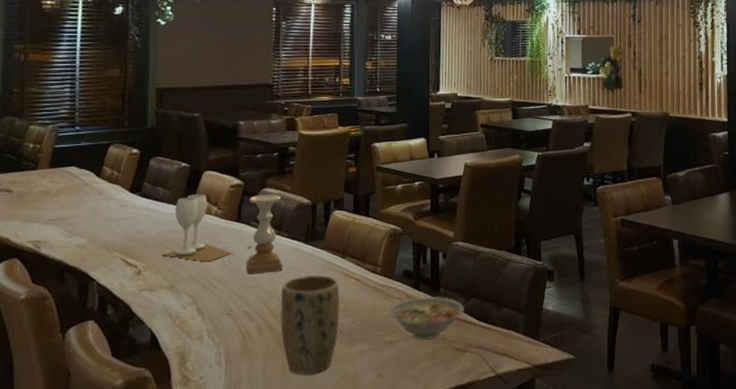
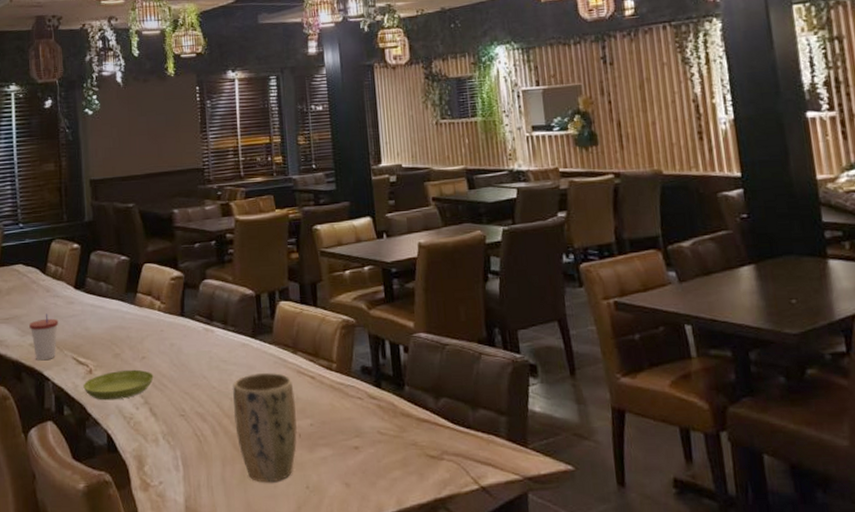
cup: none [77,216,110,262] -> present [29,313,59,361]
saucer: none [130,271,204,301] -> present [83,369,154,401]
wineglass: present [162,193,252,262] -> none [111,287,199,360]
candle holder: present [245,194,283,275] -> none [191,285,232,373]
soup bowl: present [388,296,464,340] -> none [349,395,435,445]

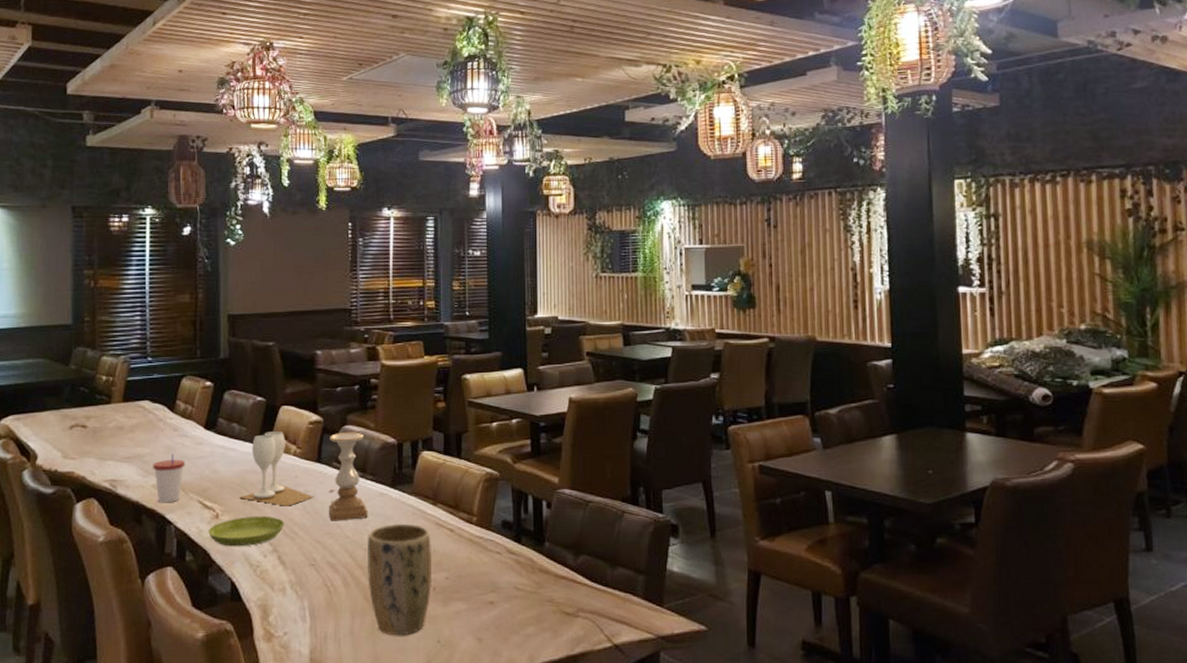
wineglass: none [111,287,199,360] -> present [240,430,335,506]
candle holder: none [191,285,232,373] -> present [328,432,368,521]

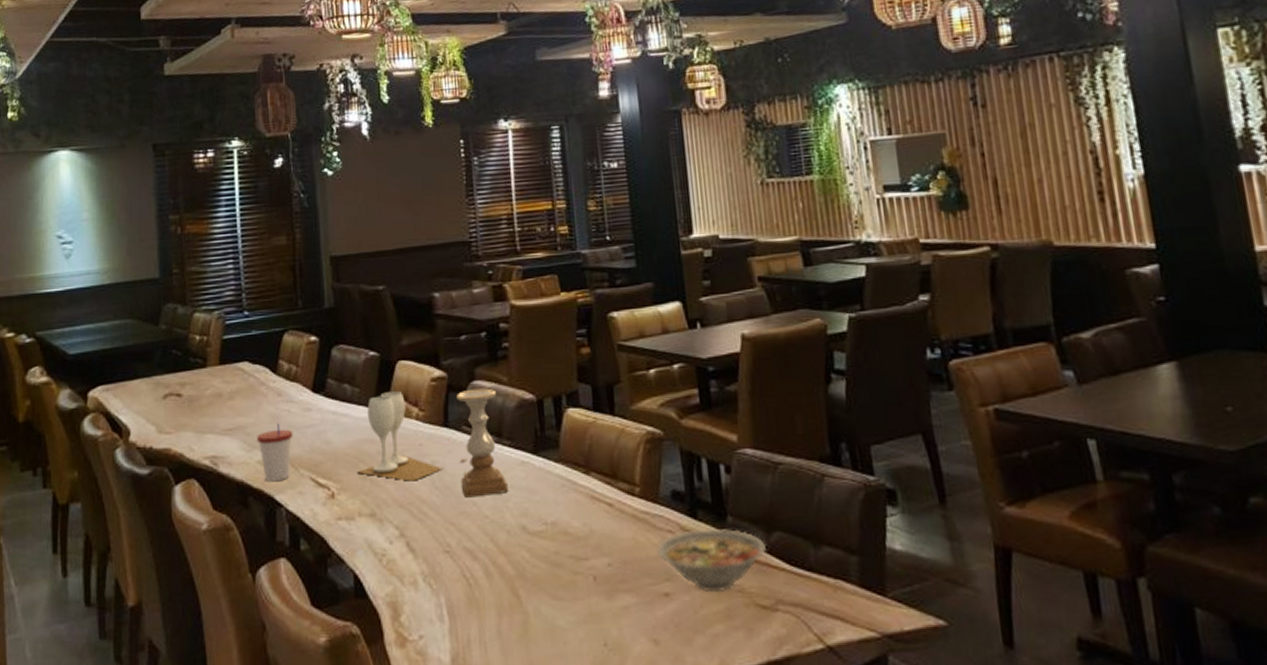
saucer: present [208,515,285,547] -> none [324,493,411,532]
plant pot: present [366,523,433,636] -> none [509,497,592,638]
soup bowl: none [486,551,573,601] -> present [657,528,766,591]

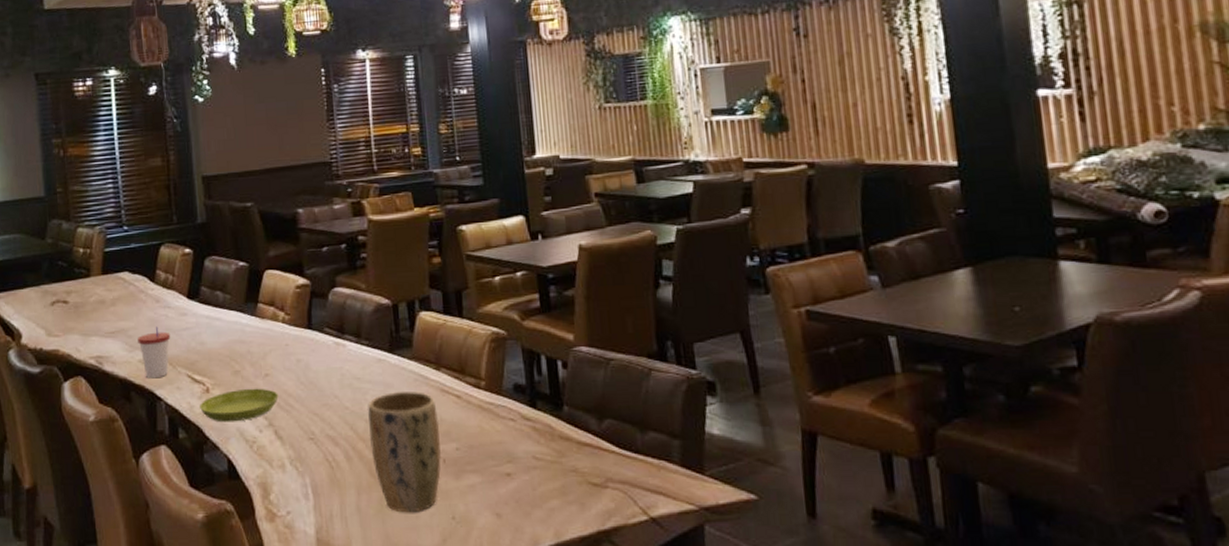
saucer: none [324,493,411,532] -> present [200,388,279,423]
wineglass: present [358,390,467,481] -> none [230,296,329,377]
candle holder: present [456,388,508,498] -> none [319,294,366,391]
plant pot: none [509,497,592,638] -> present [367,391,442,513]
soup bowl: present [657,528,766,591] -> none [500,416,598,471]

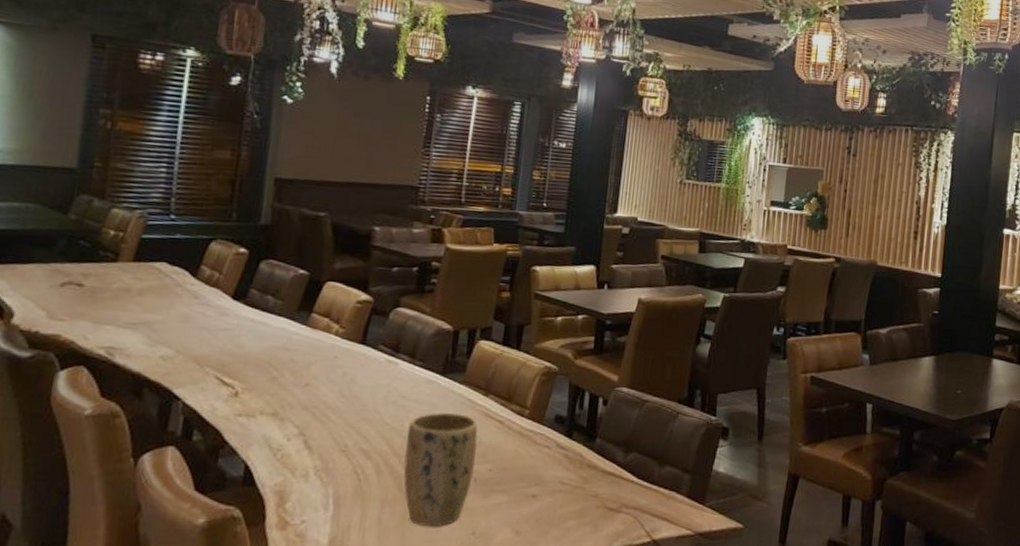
cup: present [138,326,171,379] -> none [163,323,205,377]
saucer: present [200,388,279,423] -> none [223,396,316,429]

